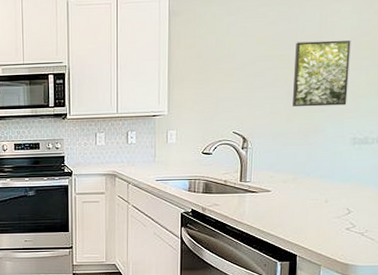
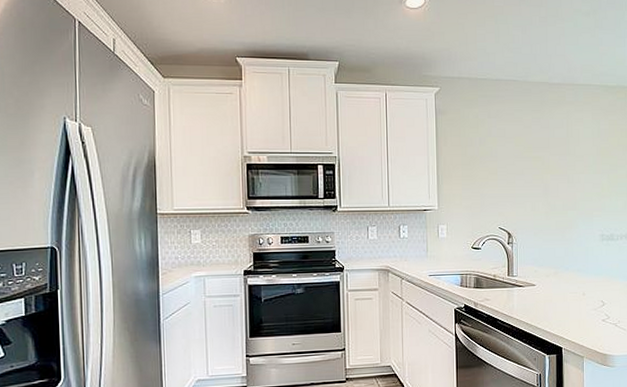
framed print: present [293,40,351,107] -> none [548,146,594,205]

